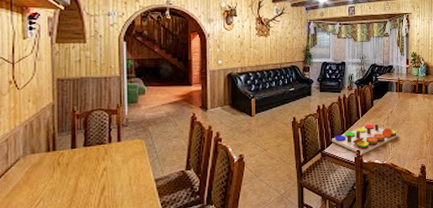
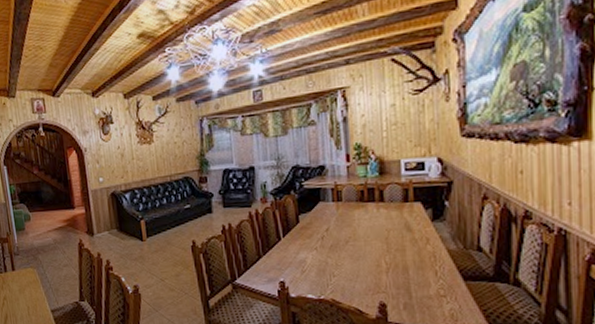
board game: present [331,124,398,155] -> none [243,247,340,287]

